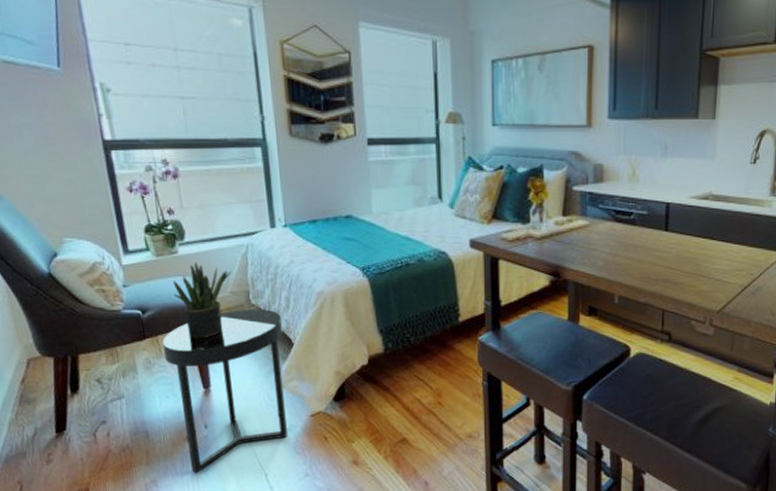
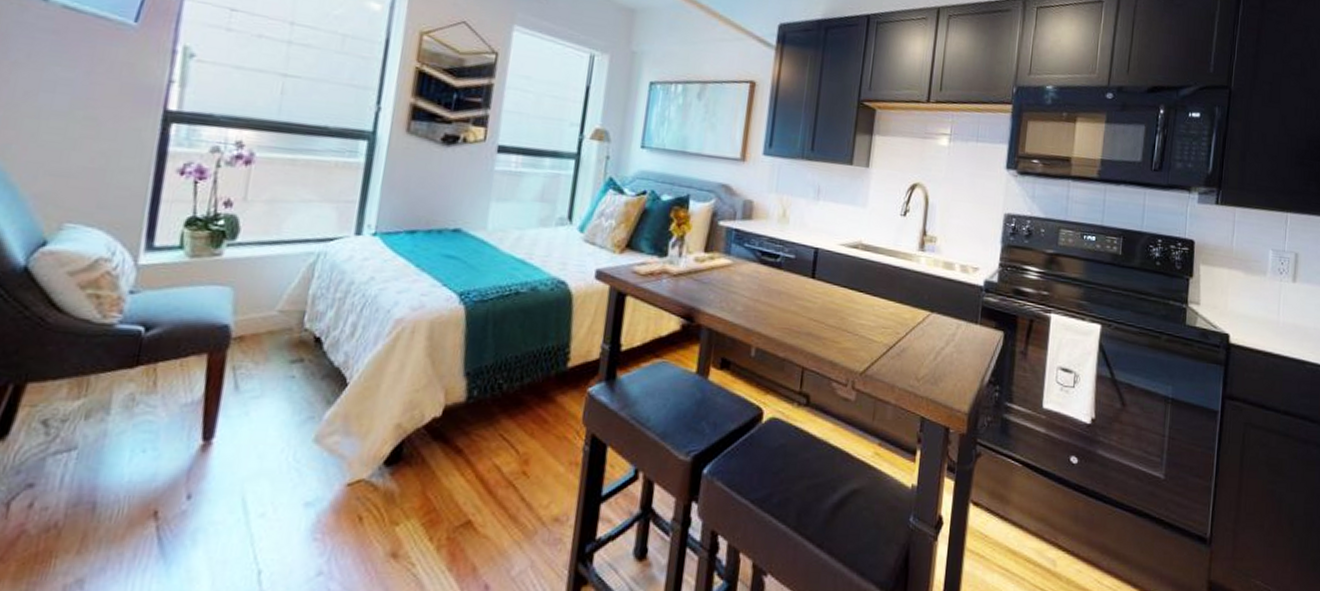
side table: present [162,309,288,473] -> none [145,334,340,569]
potted plant: present [173,261,232,339] -> none [198,268,289,371]

